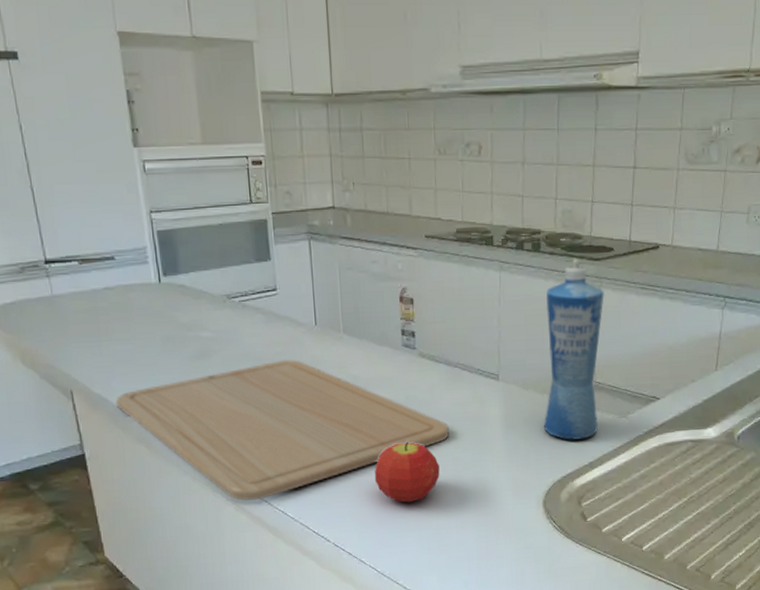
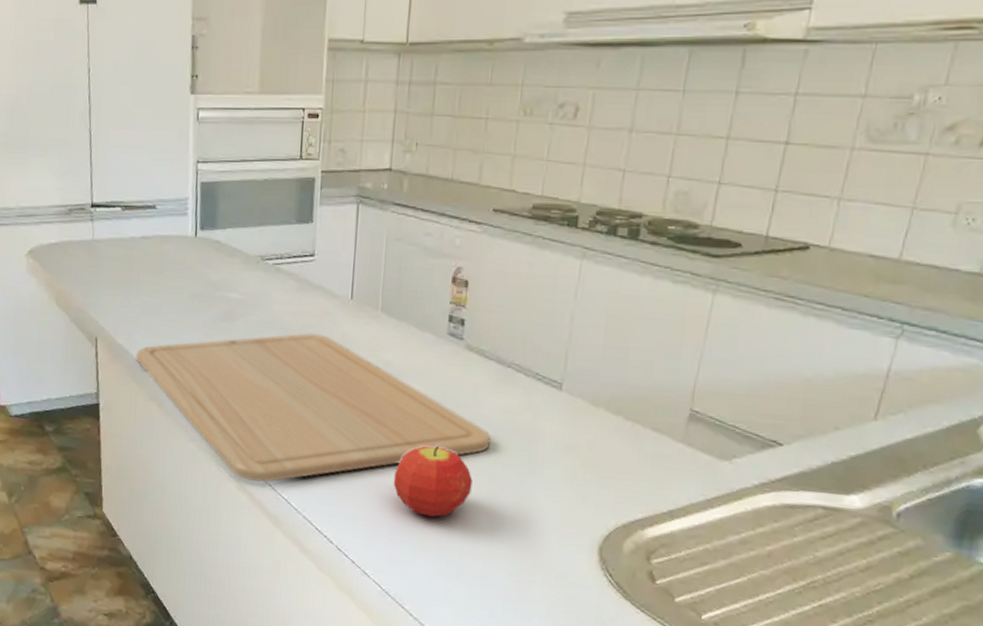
squeeze bottle: present [543,259,604,440] -> none [612,252,720,480]

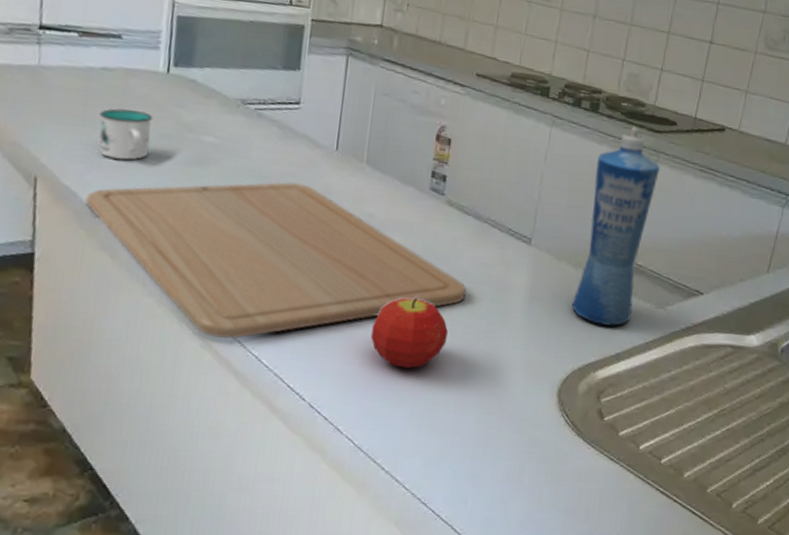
mug: none [142,273,186,319] -> present [98,108,153,160]
squeeze bottle: none [612,252,720,480] -> present [571,126,660,326]

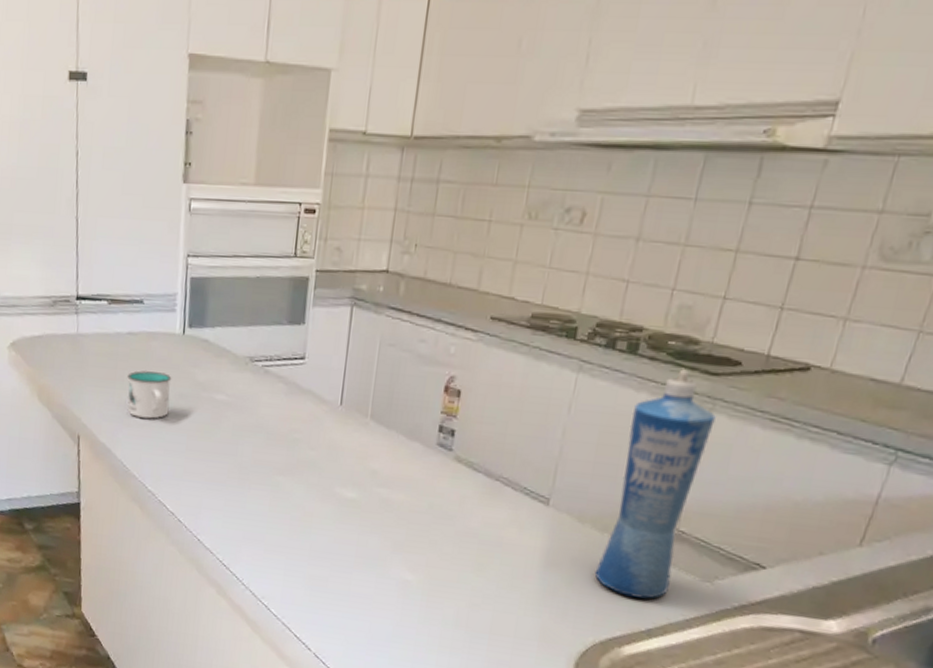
chopping board: present [85,182,467,339] -> none [118,438,475,588]
fruit: present [370,297,448,368] -> none [373,556,454,628]

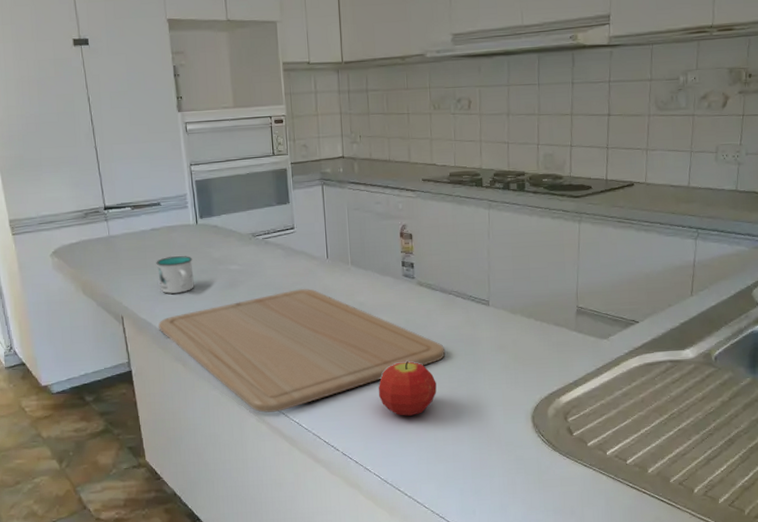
chopping board: none [118,438,475,588] -> present [158,288,446,413]
fruit: none [373,556,454,628] -> present [378,360,437,416]
squeeze bottle: present [594,369,716,599] -> none [530,196,584,360]

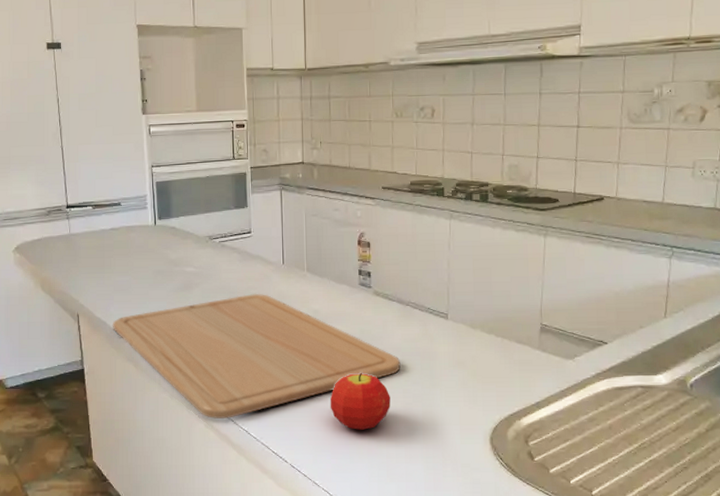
mug: present [156,256,194,294] -> none [114,256,150,293]

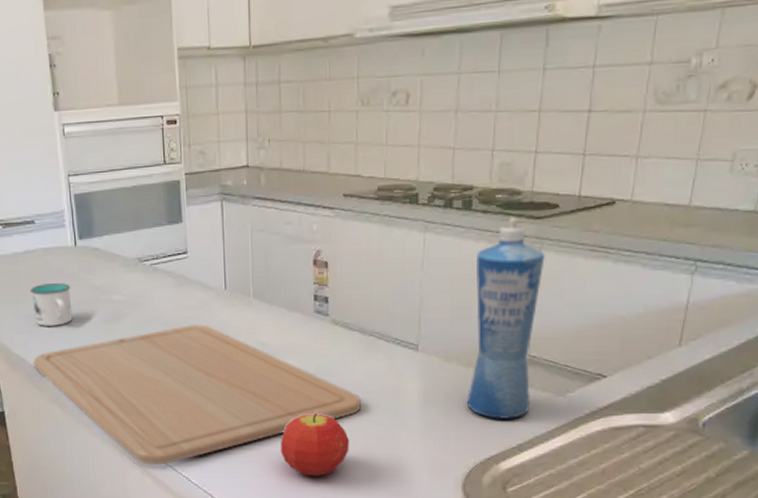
mug: none [114,256,150,293] -> present [30,283,73,326]
squeeze bottle: none [490,209,550,379] -> present [466,217,545,419]

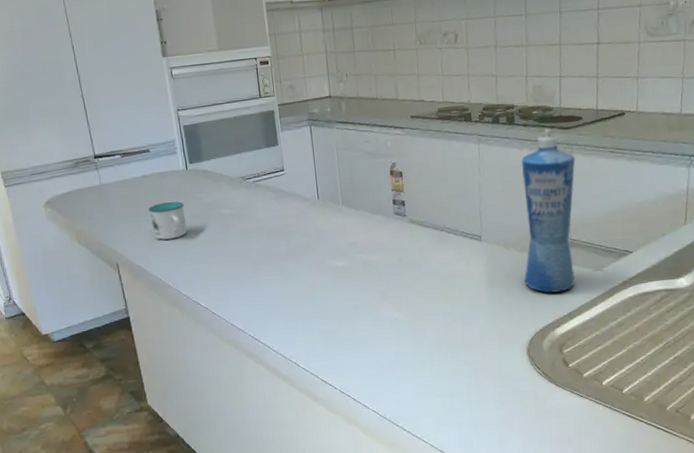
chopping board: present [32,324,362,464] -> none [153,230,439,354]
fruit: present [280,412,349,476] -> none [373,298,432,353]

